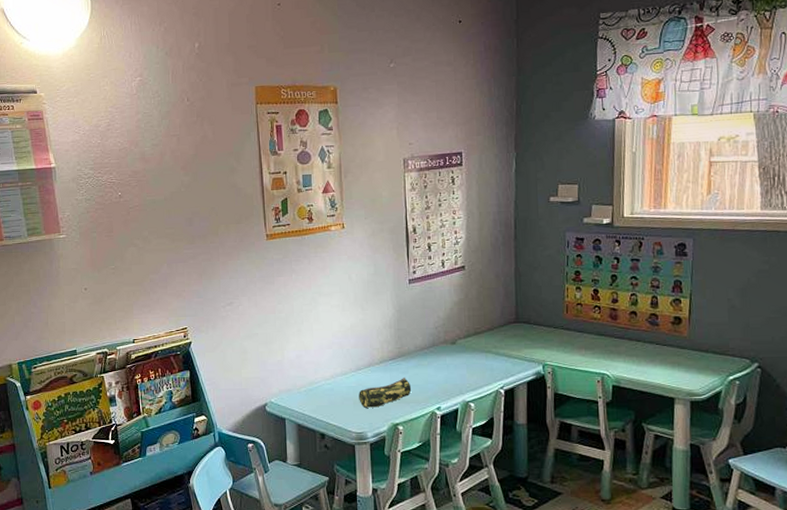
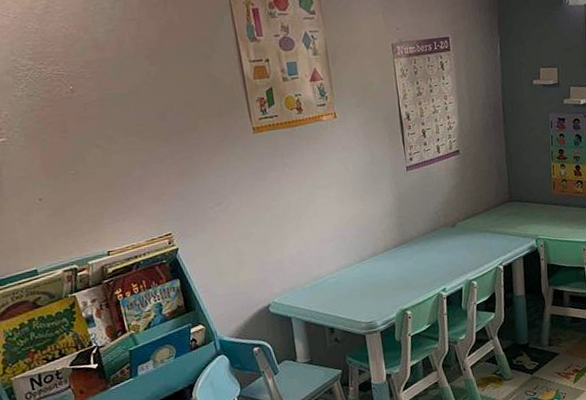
pencil case: present [359,378,412,408] -> none [365,264,417,297]

